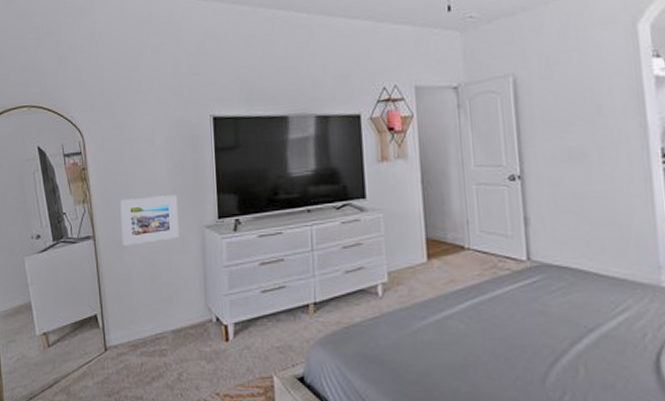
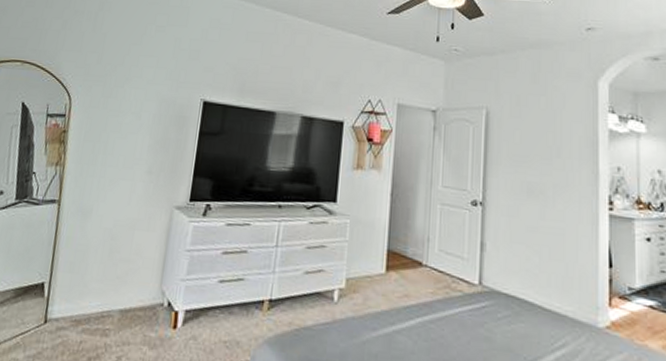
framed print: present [120,195,180,246] -> none [87,168,153,216]

